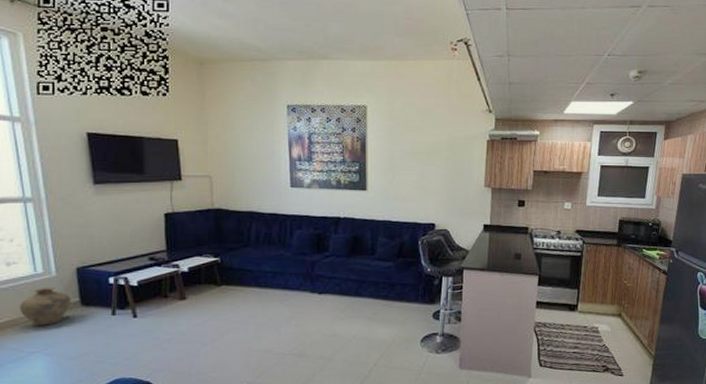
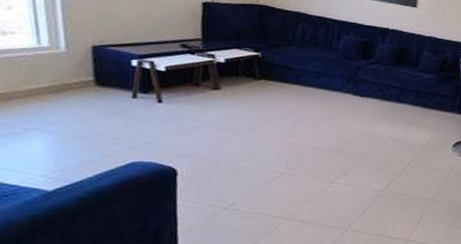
vase: present [19,286,71,326] -> none [15,62,84,103]

